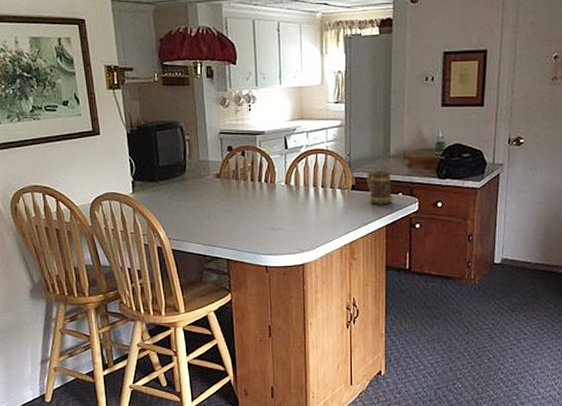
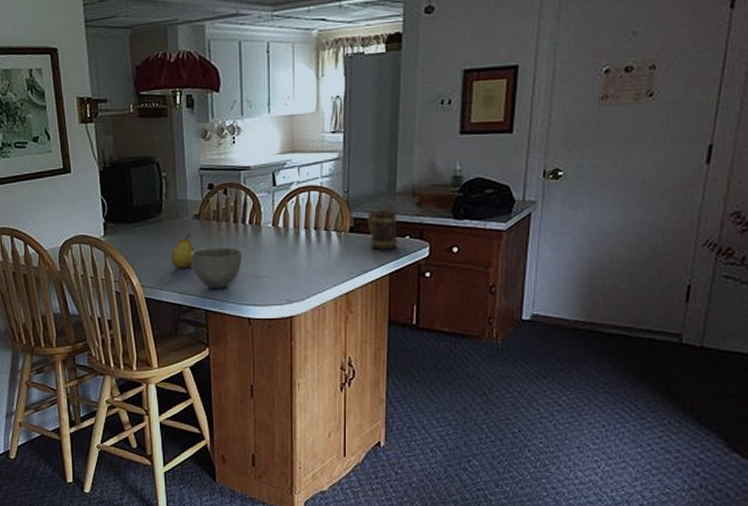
fruit: none [195,191,217,222] -> present [171,233,196,268]
bowl: none [213,203,259,240] -> present [190,247,242,288]

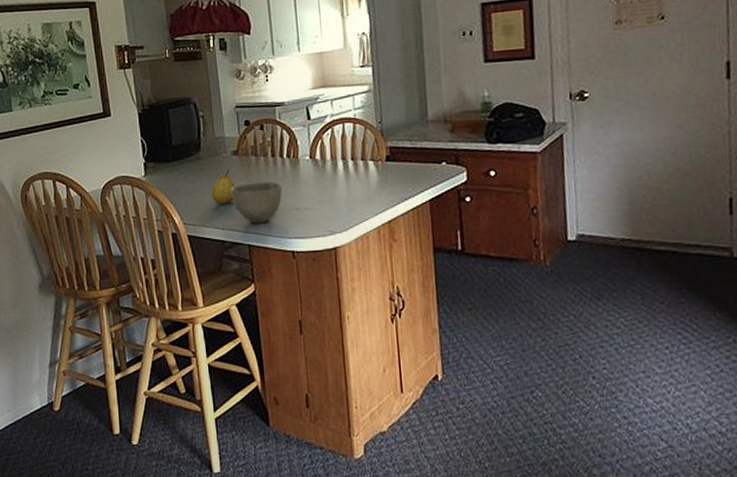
mug: present [367,209,398,250] -> none [402,137,435,177]

